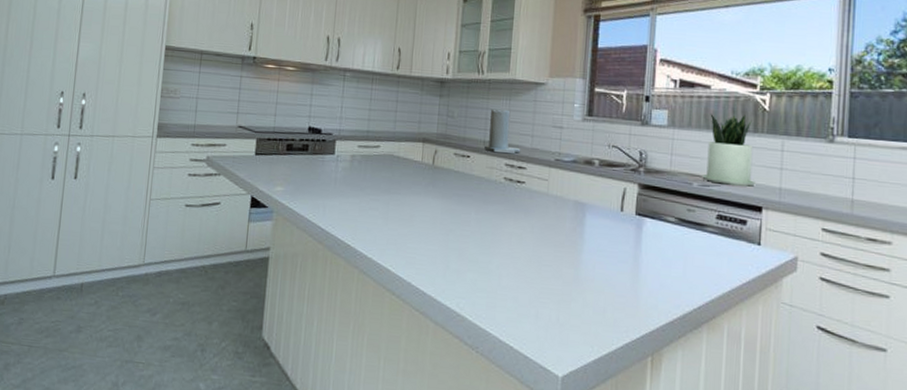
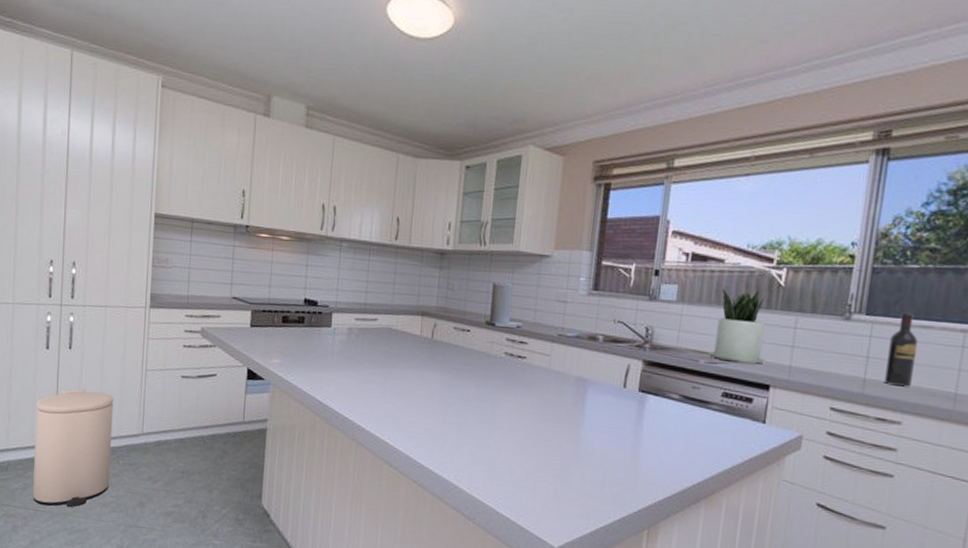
pedal bin: none [28,219,117,343] -> present [33,389,114,508]
wine bottle: none [871,134,900,207] -> present [884,312,918,387]

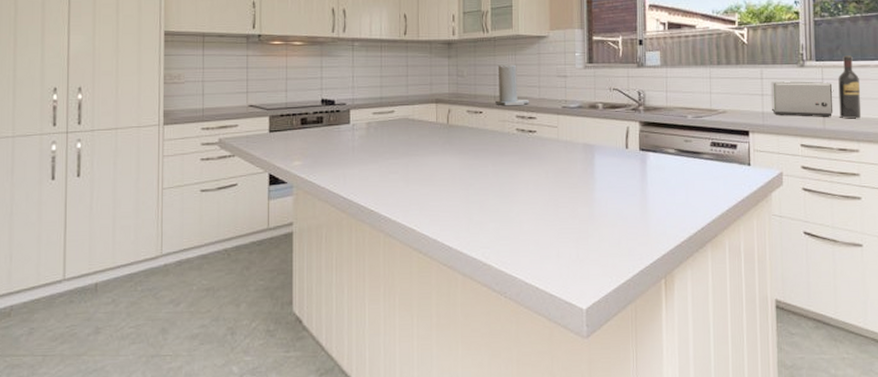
pedal bin: present [33,389,114,508] -> none [41,217,129,348]
planter: present [709,289,766,365] -> none [695,49,741,114]
toaster: none [801,333,883,381] -> present [770,81,834,117]

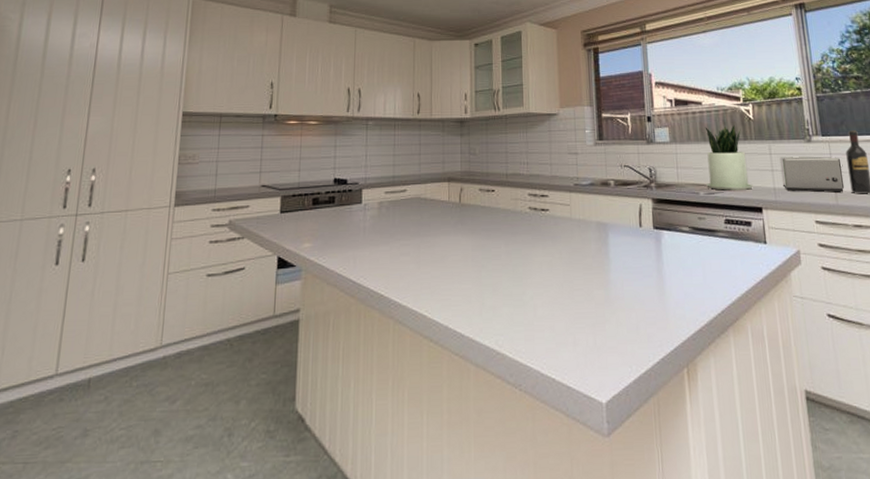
paper towel: present [495,64,530,106] -> none [507,142,542,184]
planter: none [695,49,741,114] -> present [705,125,753,191]

